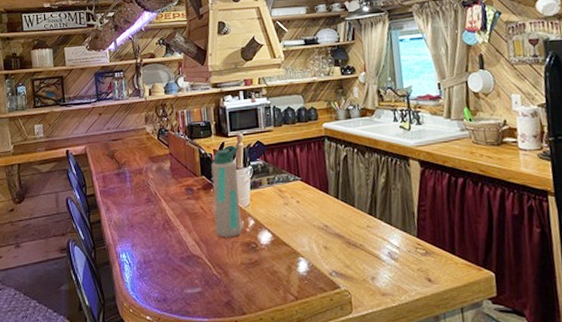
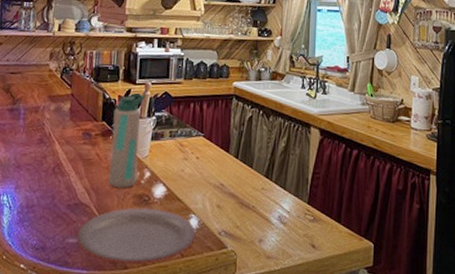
plate: none [193,254,308,310] -> present [76,207,197,265]

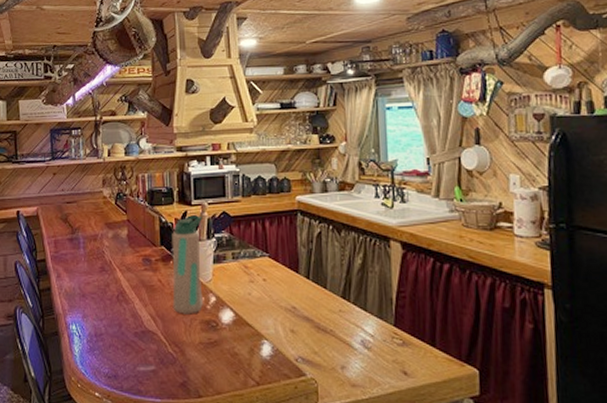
plate: present [76,207,197,265] -> none [147,334,271,393]

